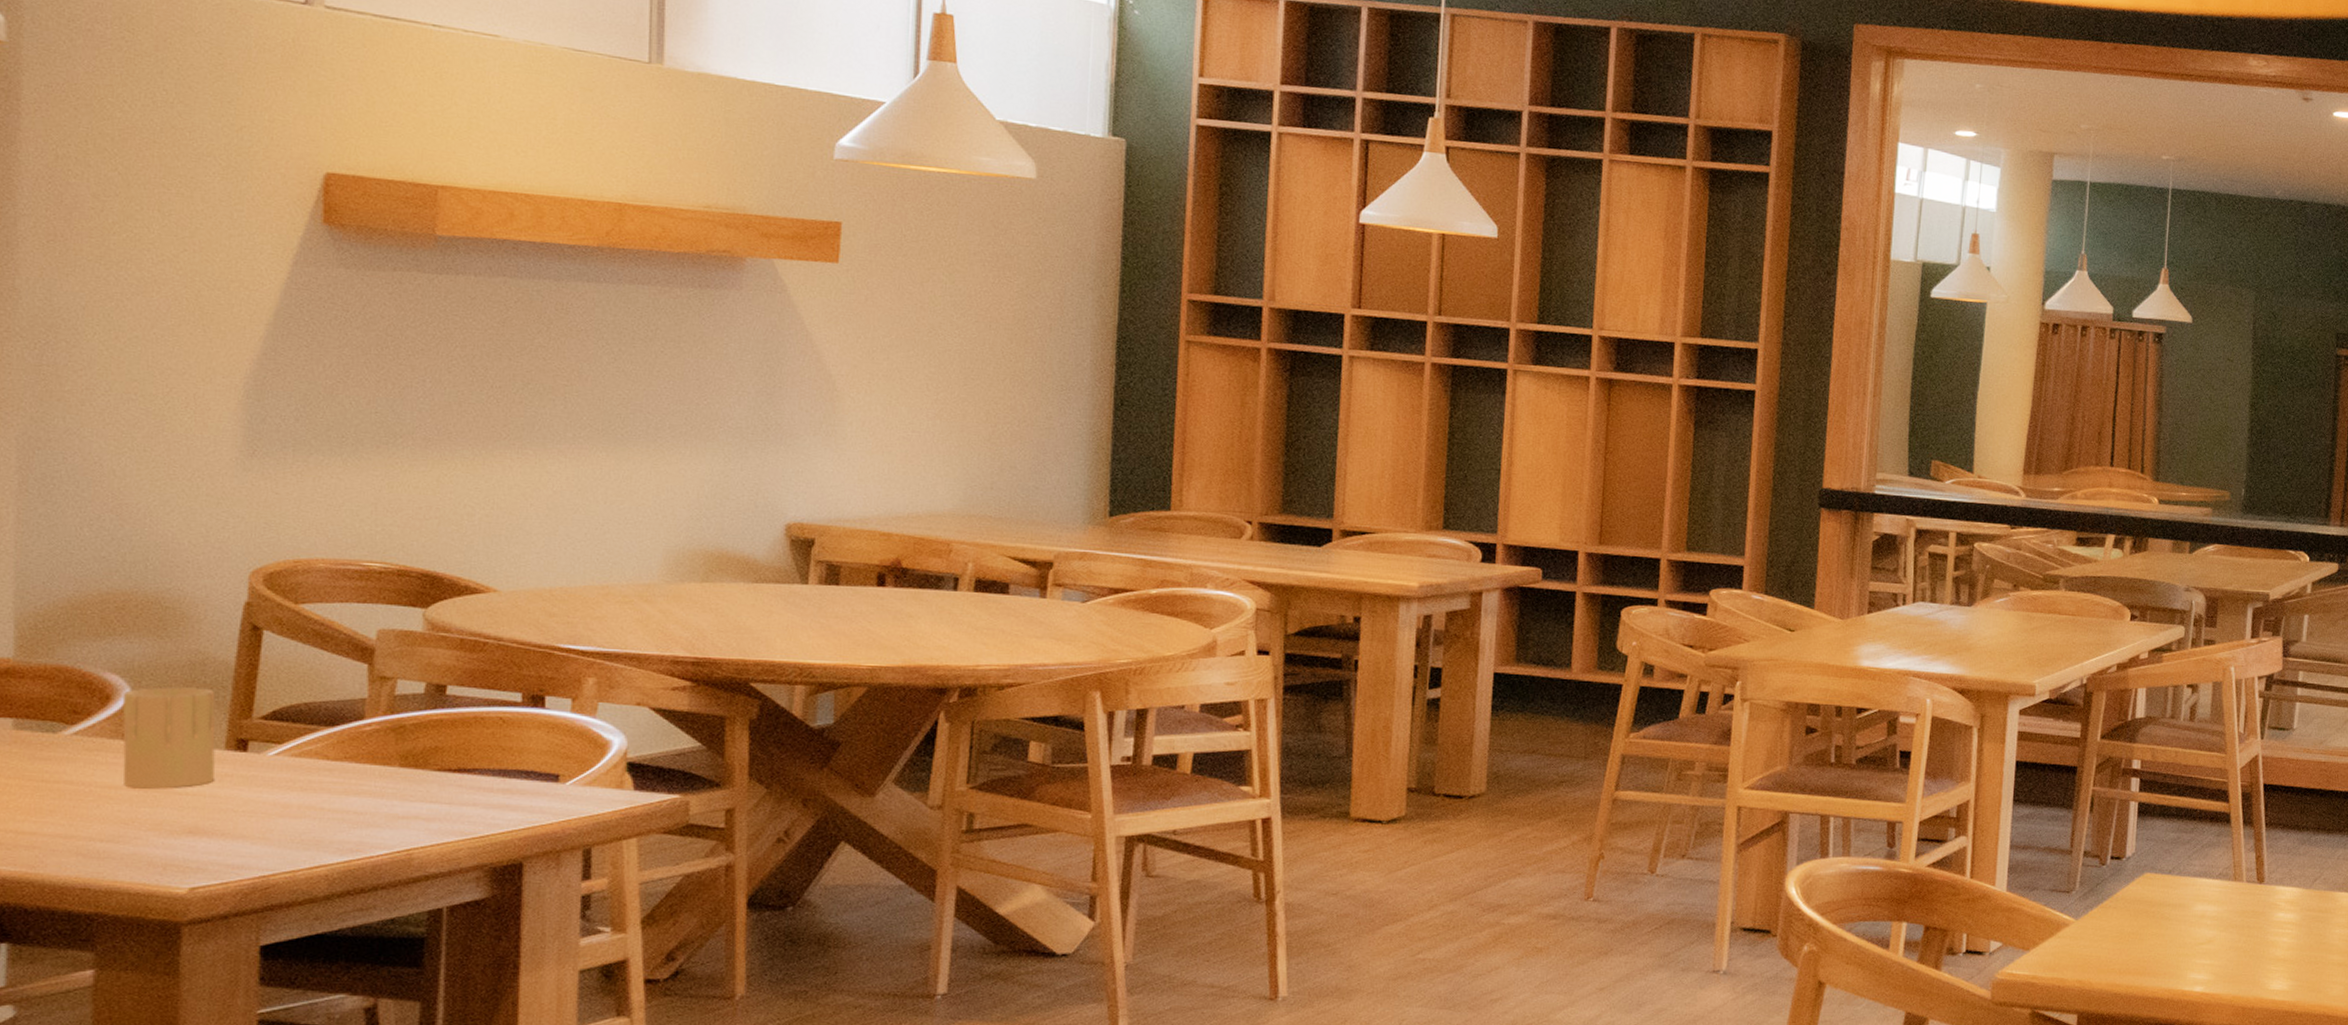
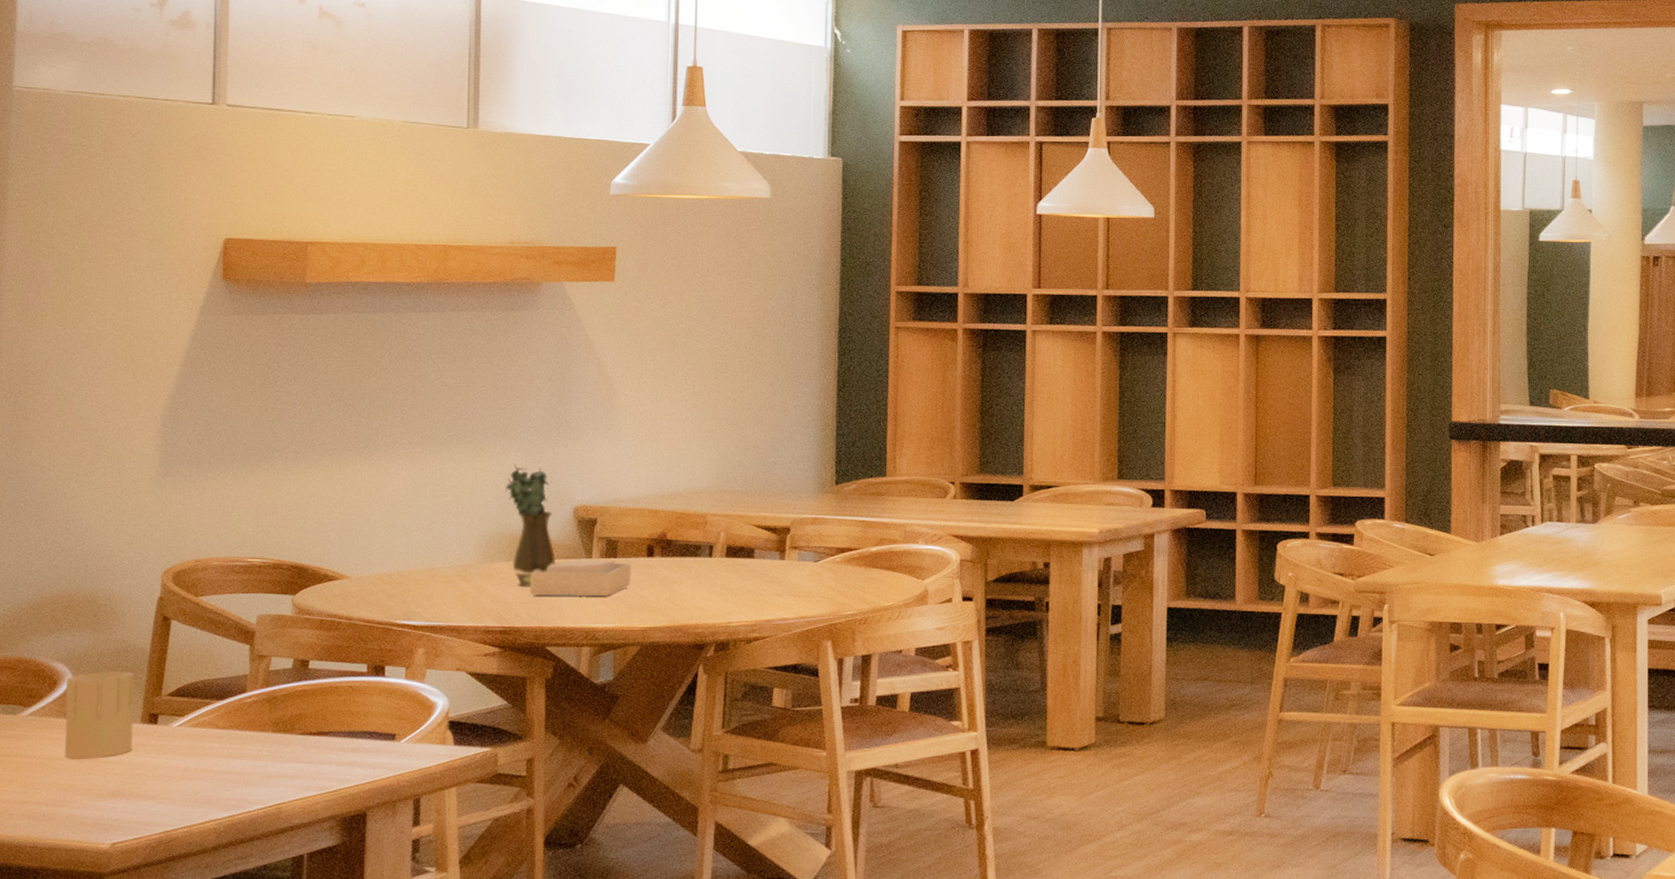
vase: none [699,470,762,612] -> present [505,464,556,586]
napkin holder: none [729,585,858,629] -> present [529,560,632,597]

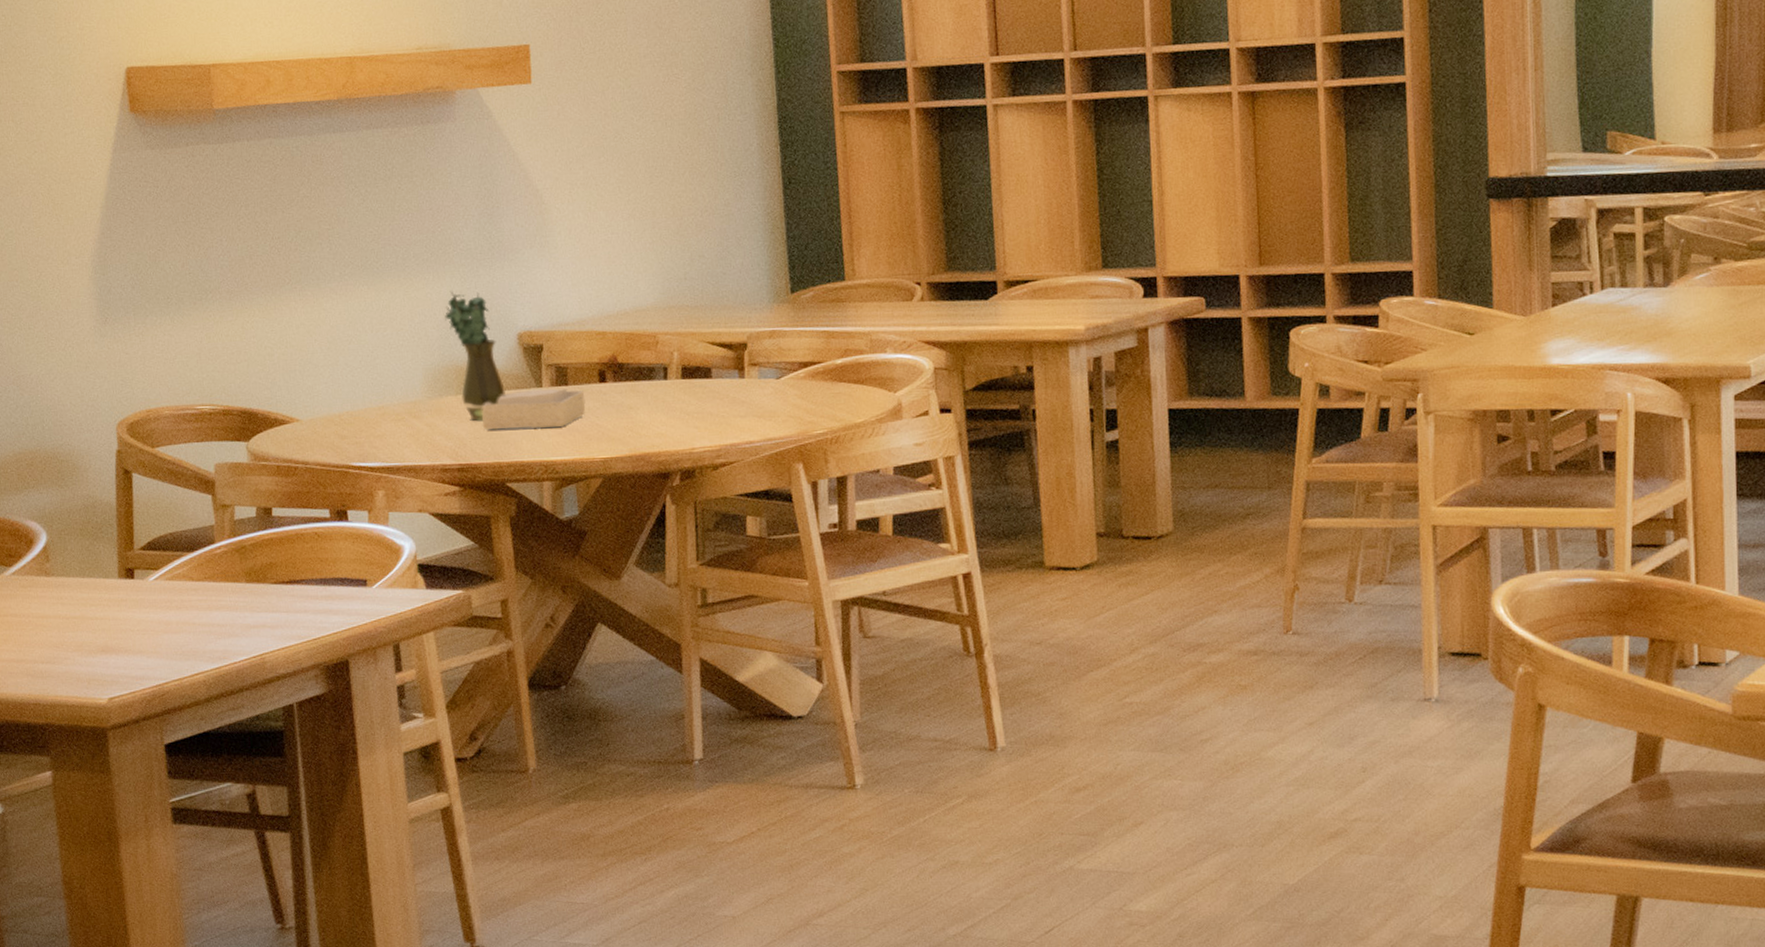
candle: present [64,672,135,759] -> none [41,527,114,617]

